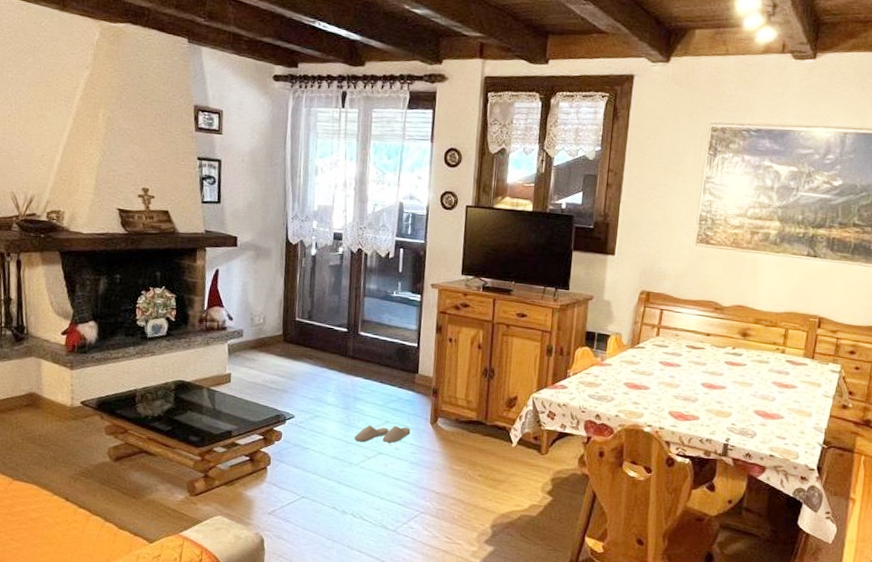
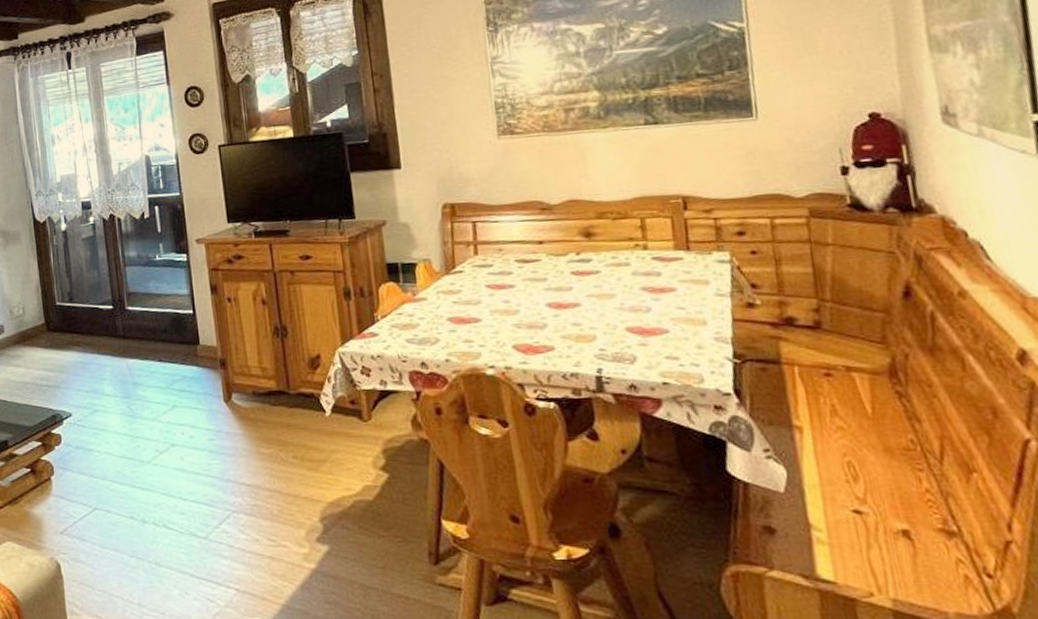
slippers: present [354,424,411,443] -> none [140,409,204,435]

